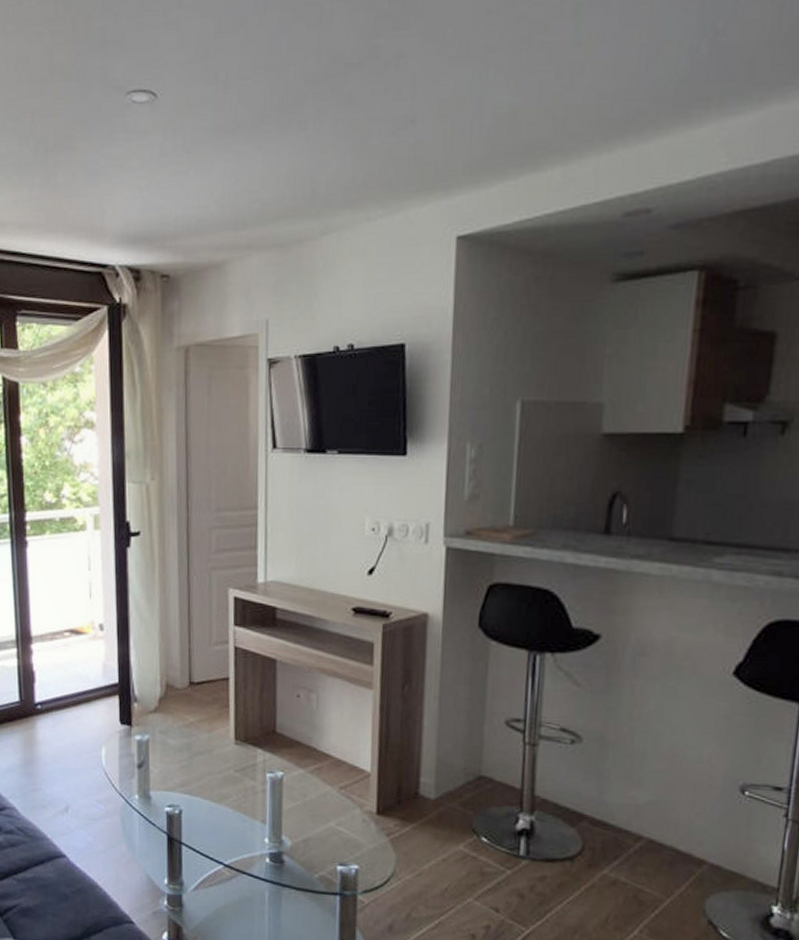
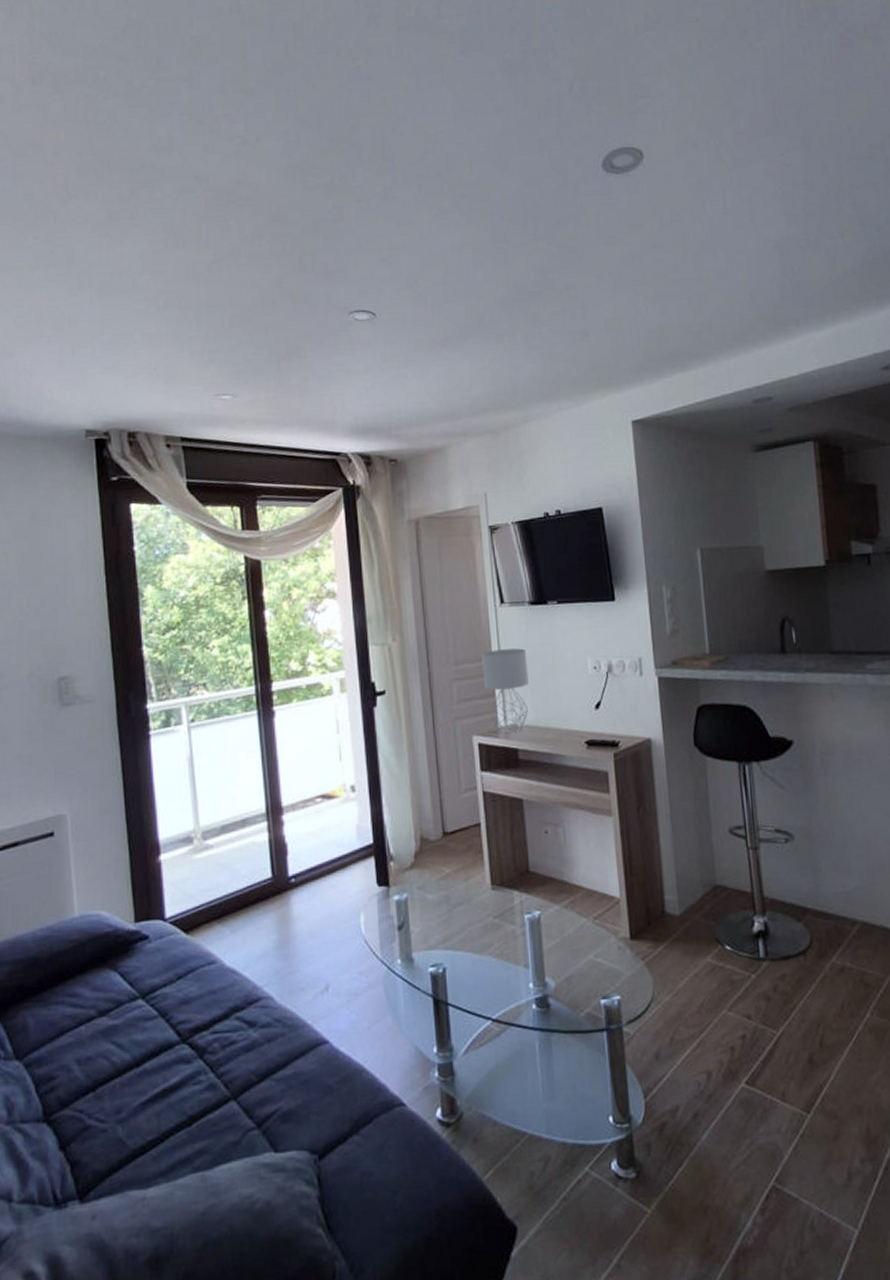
table lamp: none [245,499,297,591] -> present [481,648,529,734]

